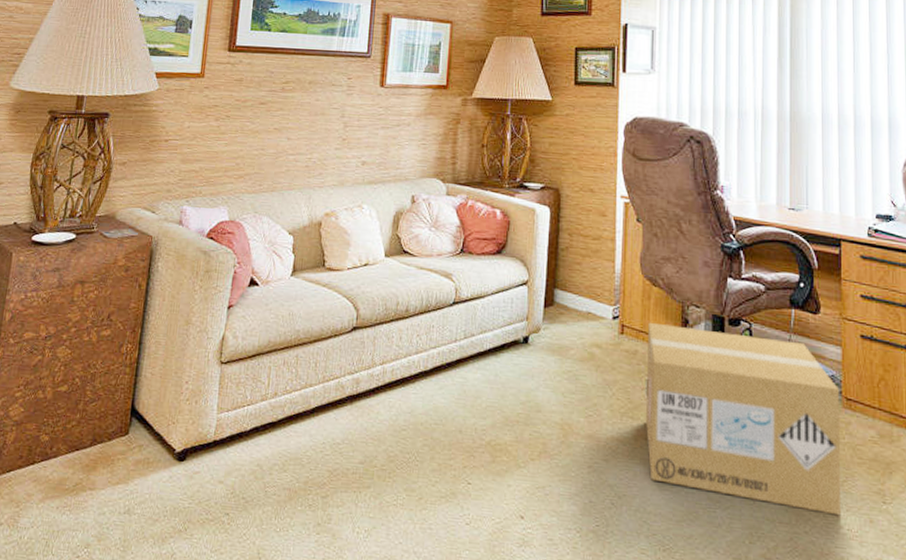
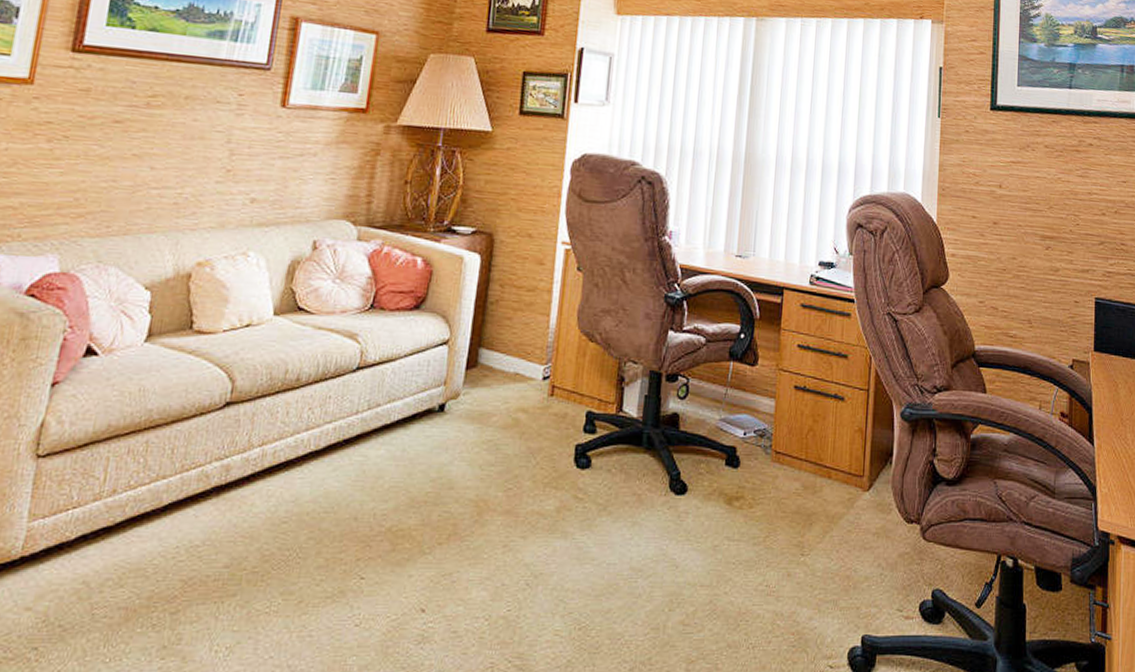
cardboard box: present [646,322,841,516] -> none [570,381,770,573]

